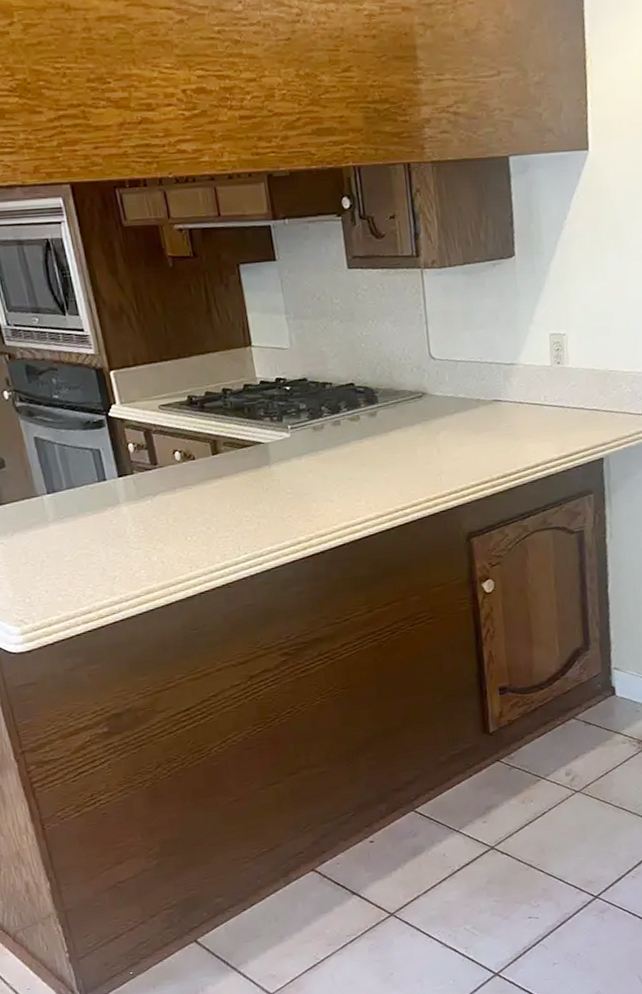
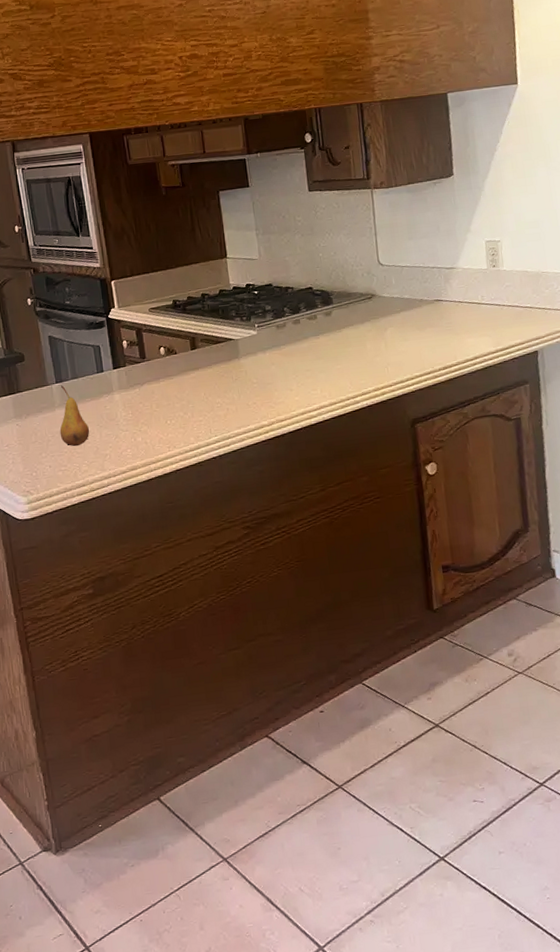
fruit: none [53,496,93,568] -> present [59,385,89,447]

